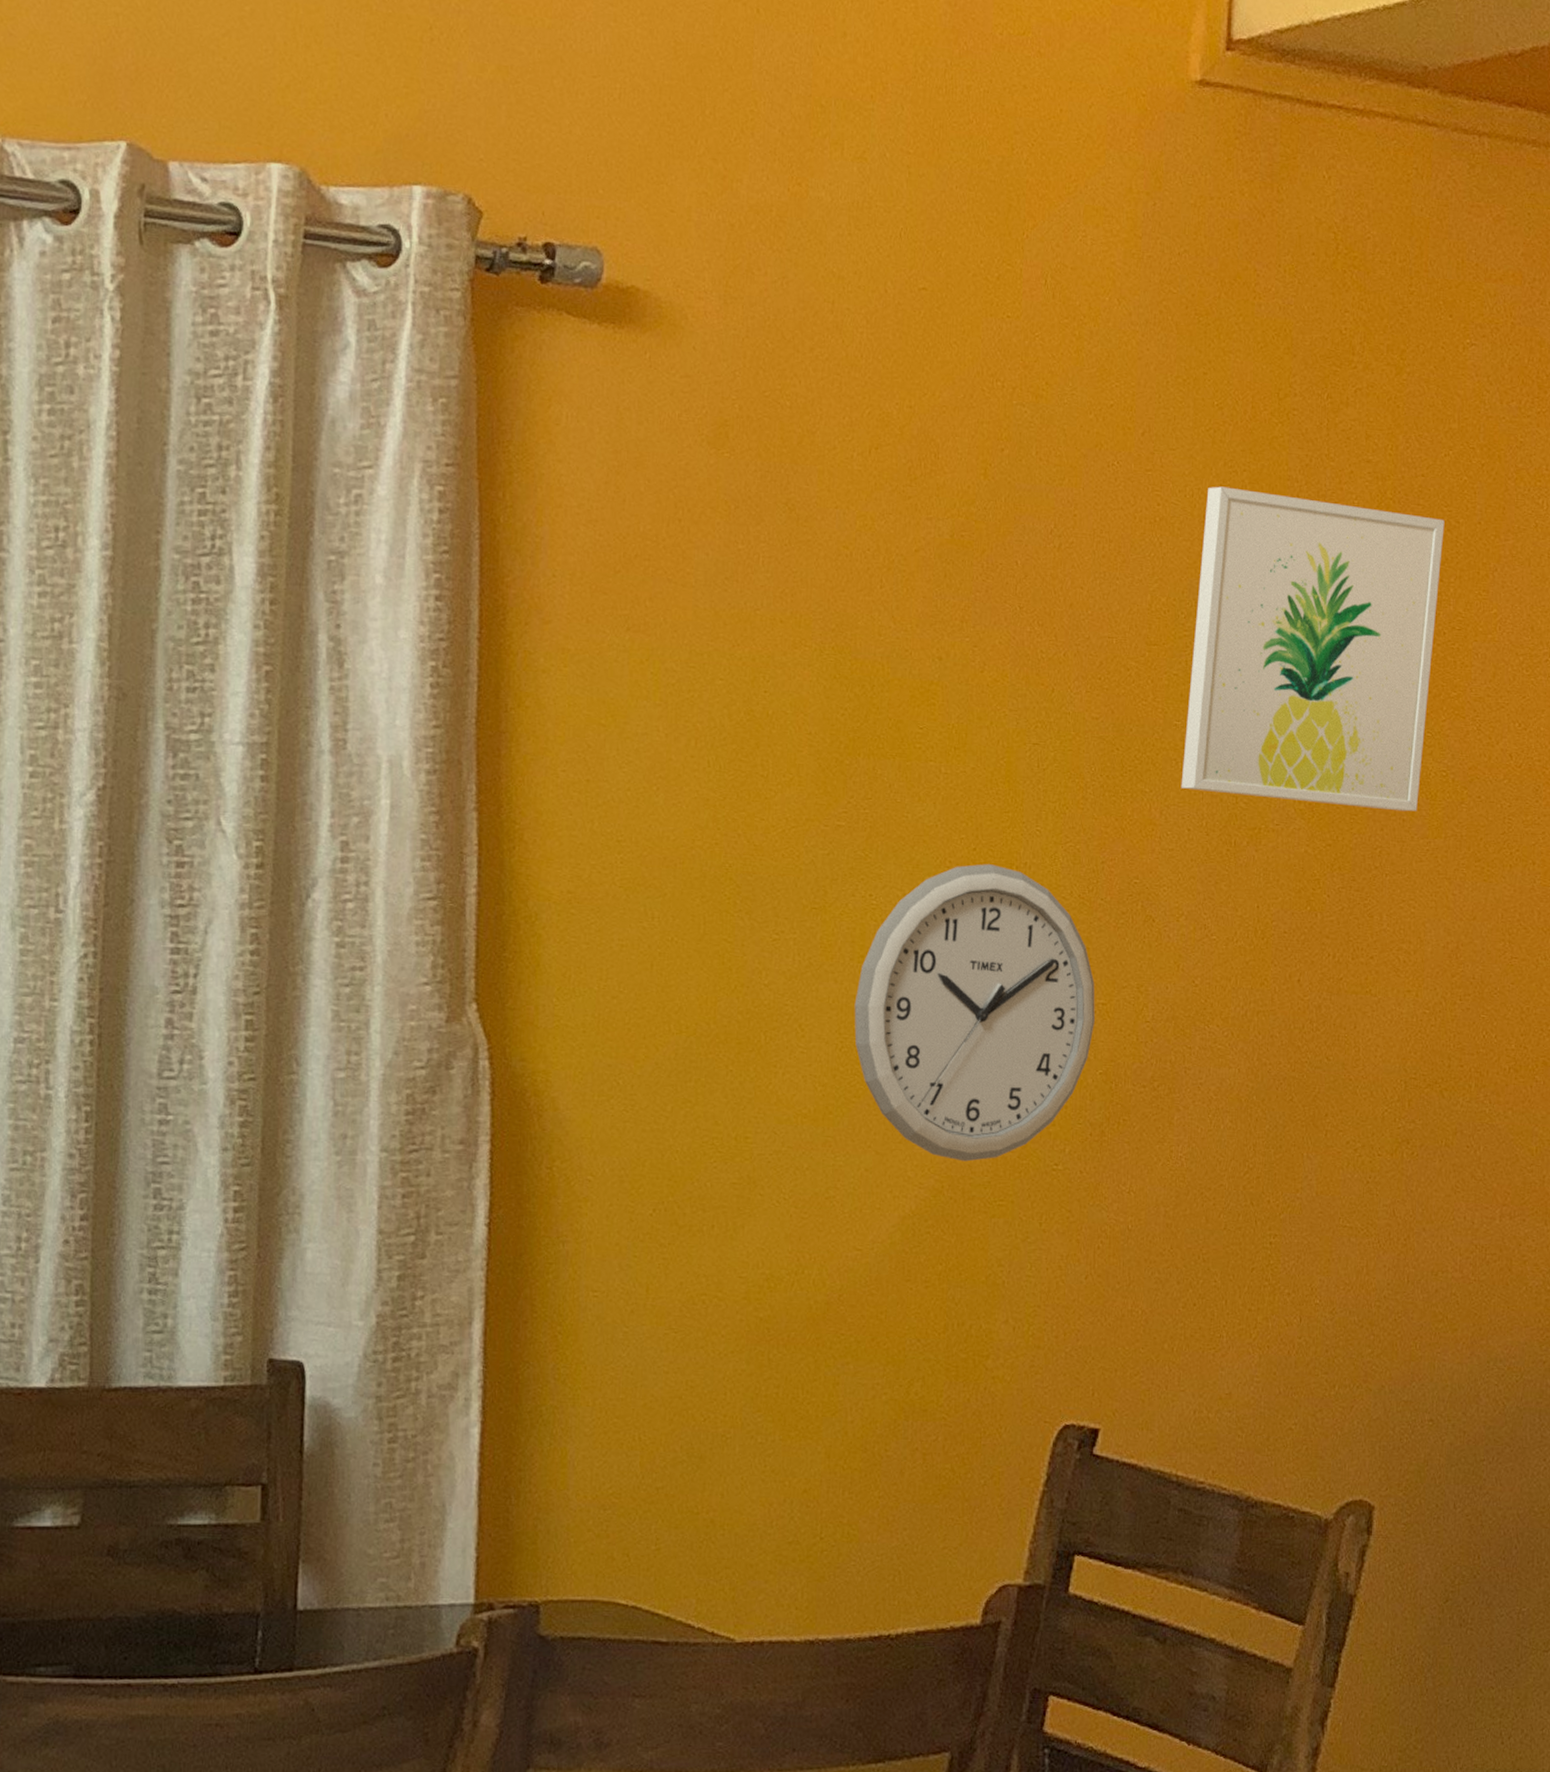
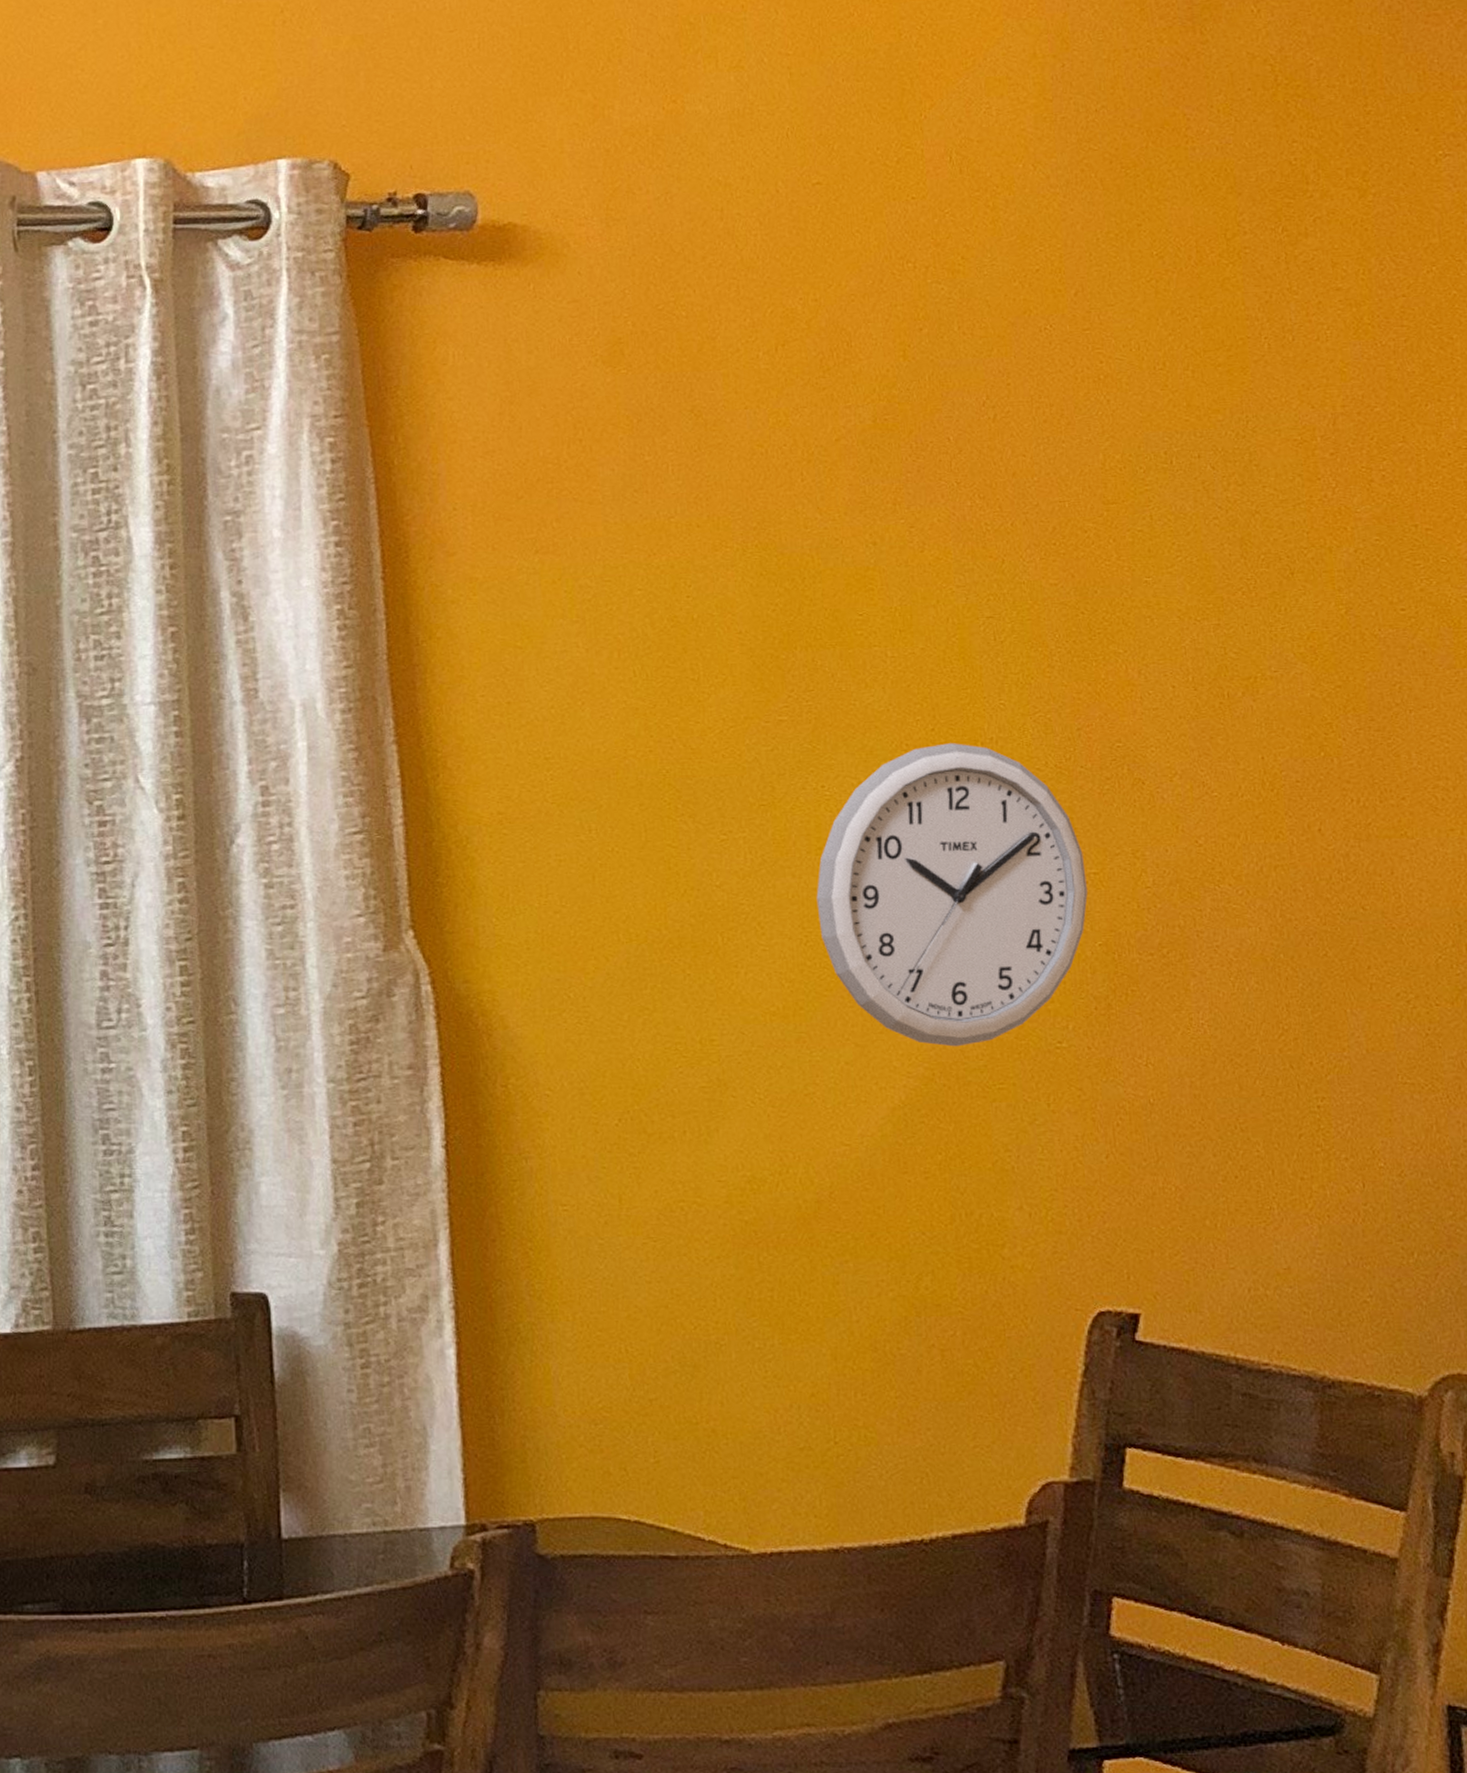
wall art: present [1181,486,1445,812] -> none [1155,335,1439,646]

